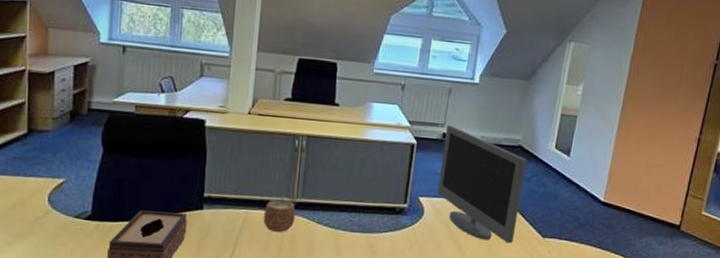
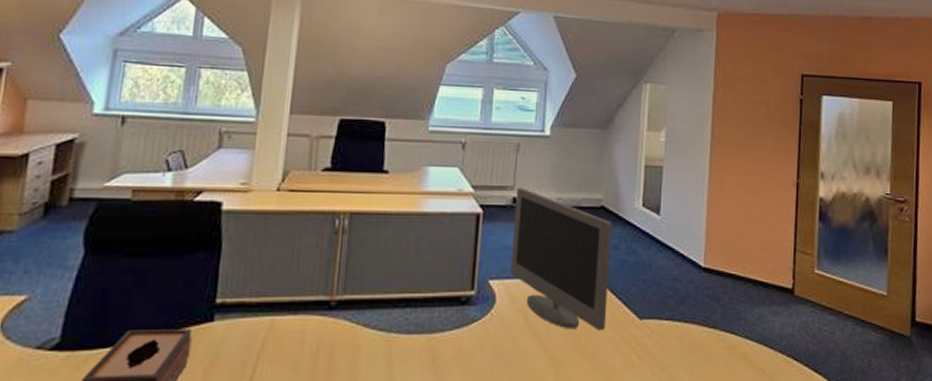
mug: present [263,198,296,232] -> none [292,297,335,343]

